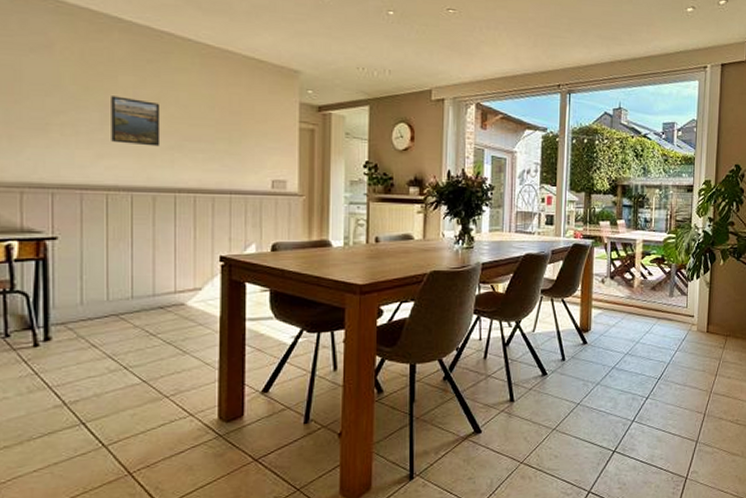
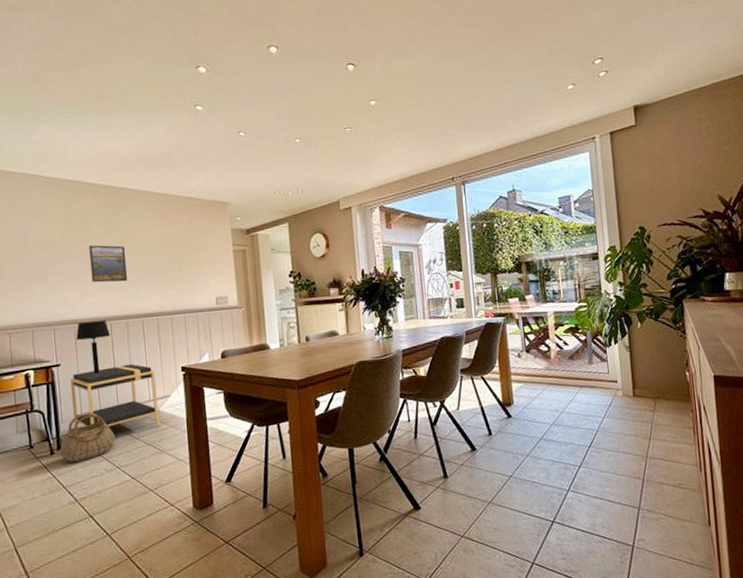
basket: none [47,299,124,359] -> present [59,412,115,463]
nightstand: none [70,246,188,324] -> present [70,364,162,429]
table lamp: none [83,188,131,254] -> present [76,320,111,374]

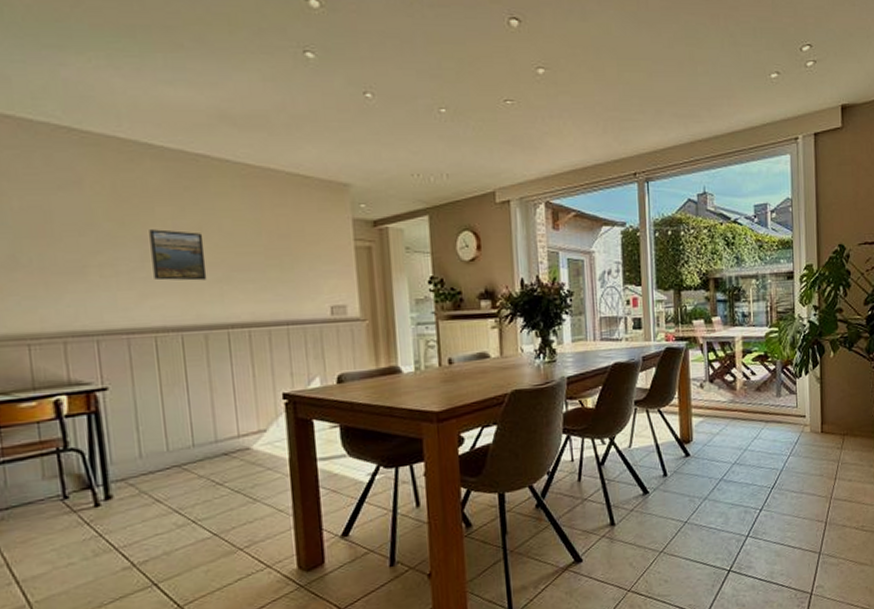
basket: present [59,412,115,463] -> none [108,451,190,517]
nightstand: present [70,364,162,429] -> none [123,389,255,473]
table lamp: present [76,320,111,374] -> none [131,330,183,402]

